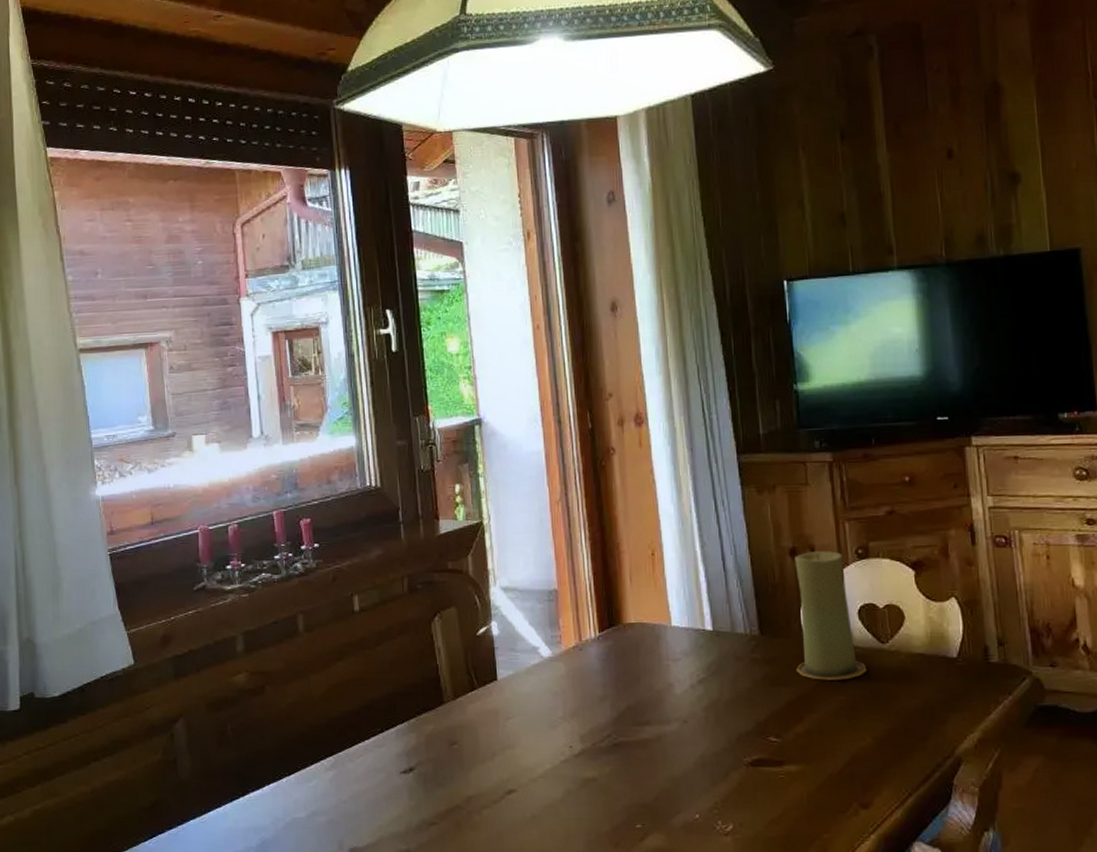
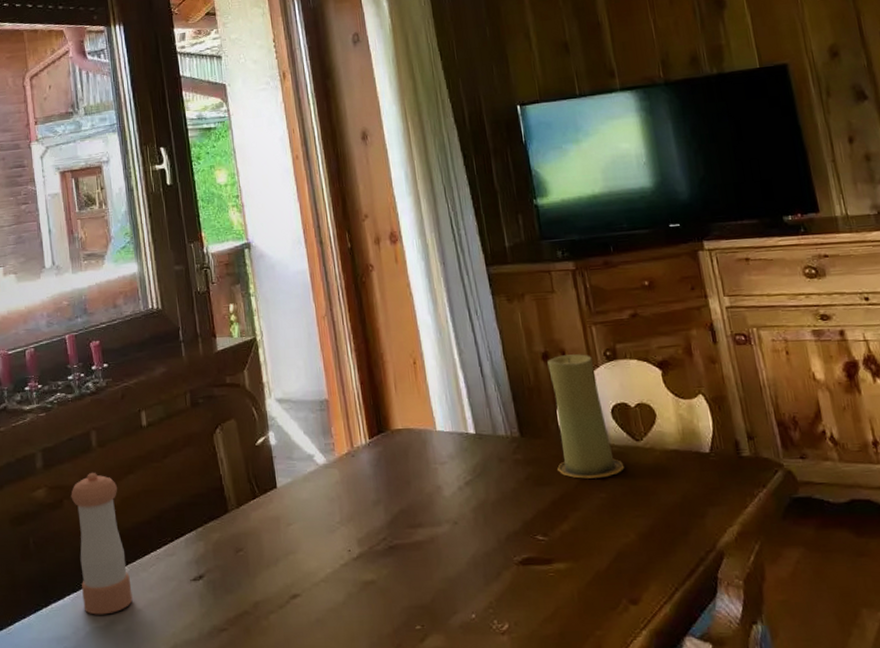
pepper shaker: none [274,658,337,806] -> present [71,472,133,615]

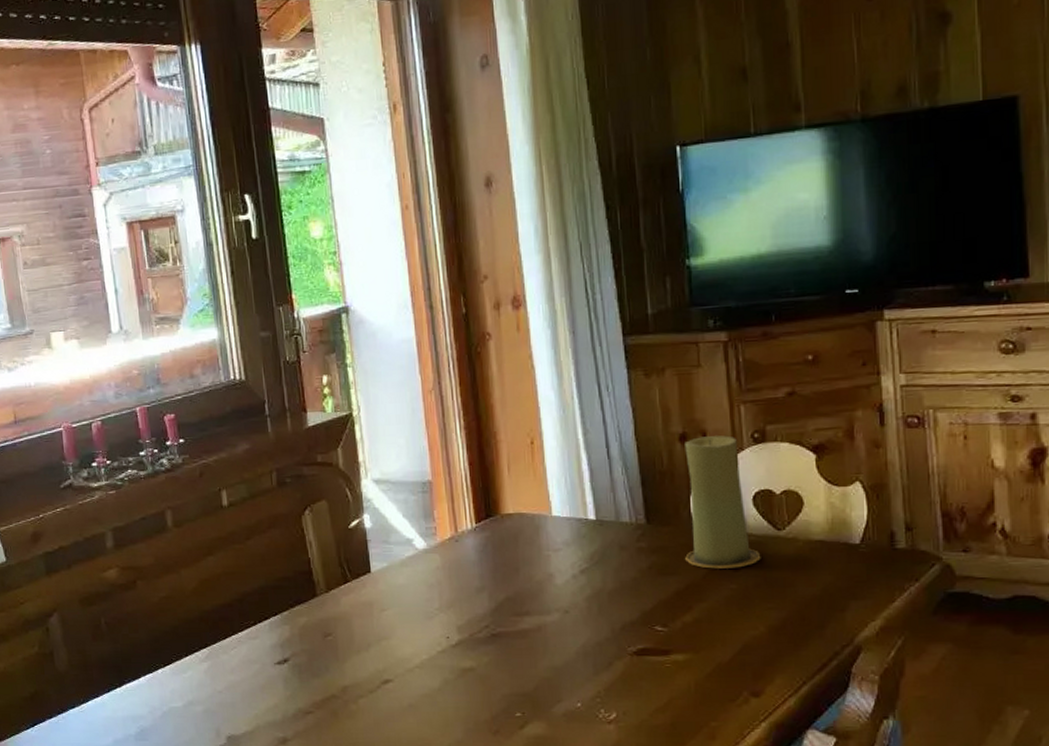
pepper shaker: present [71,472,133,615] -> none [145,553,212,696]

